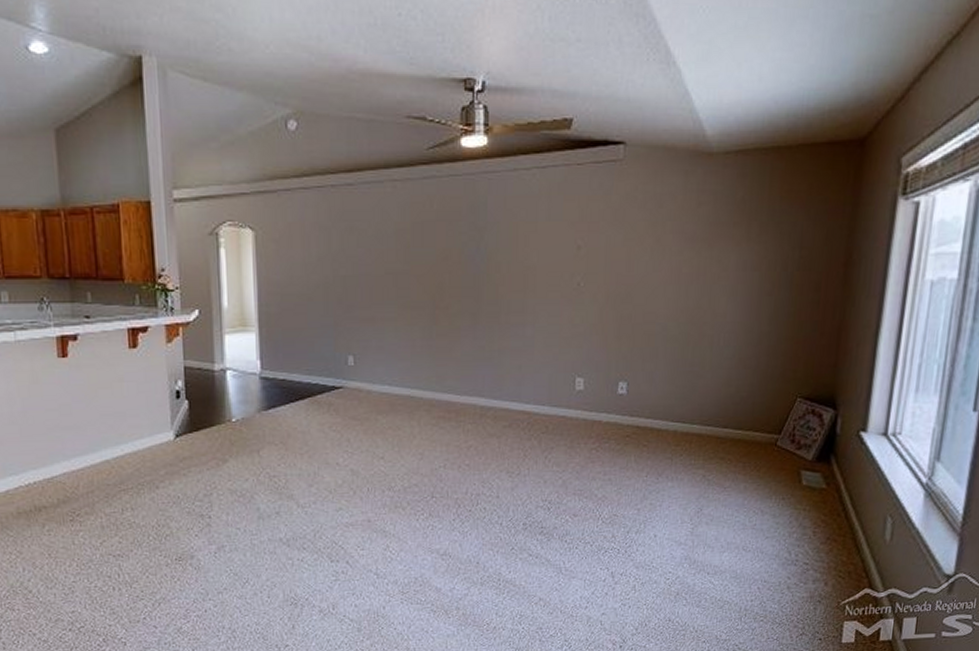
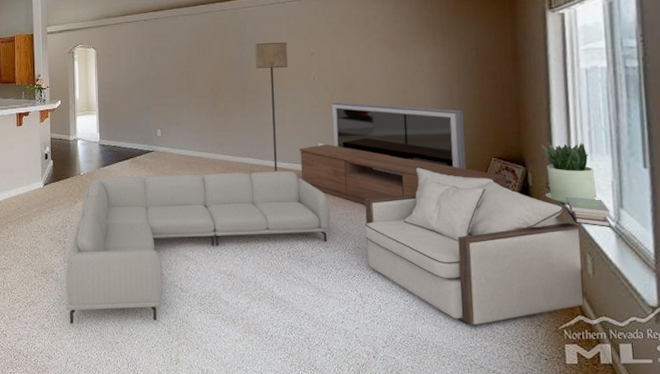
sectional sofa: none [211,415,584,626] -> present [66,170,331,325]
floor lamp: none [498,228,545,417] -> present [255,42,289,172]
tv stand: none [549,379,811,461] -> present [299,144,507,205]
television: none [596,318,771,421] -> present [331,101,466,175]
armchair: none [625,410,887,604] -> present [364,167,585,325]
planter: none [853,377,917,457] -> present [541,141,602,204]
books: none [875,447,925,484] -> present [565,196,611,227]

